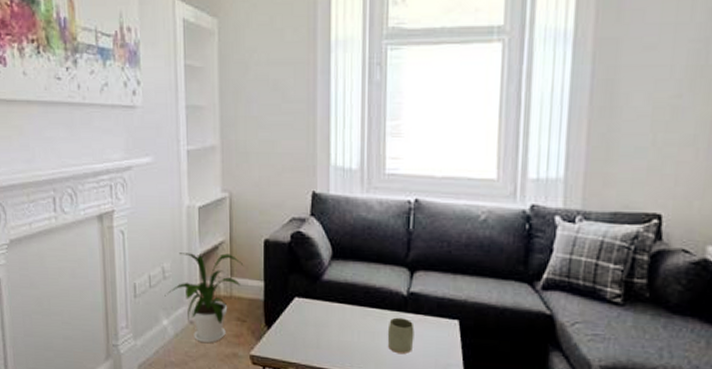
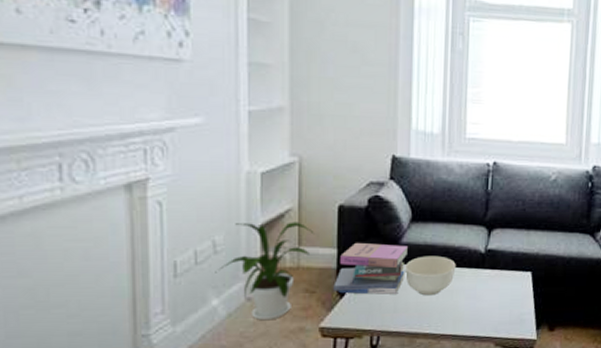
books: none [261,276,330,330] -> present [333,242,409,295]
bowl: none [327,294,377,336] -> present [405,255,456,296]
mug: present [387,317,415,354] -> none [465,274,491,308]

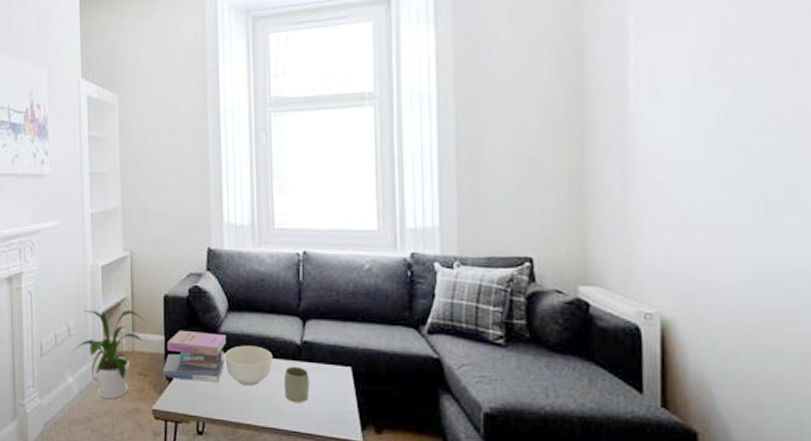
mug: none [465,274,491,308] -> present [283,366,310,402]

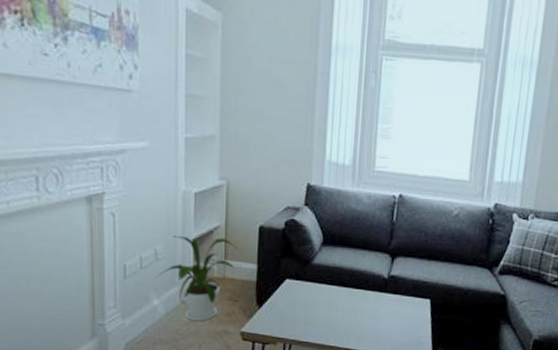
books: present [162,330,227,382] -> none [253,260,320,309]
bowl: present [225,345,273,386] -> none [315,276,361,313]
mug: present [283,366,310,402] -> none [368,297,393,328]

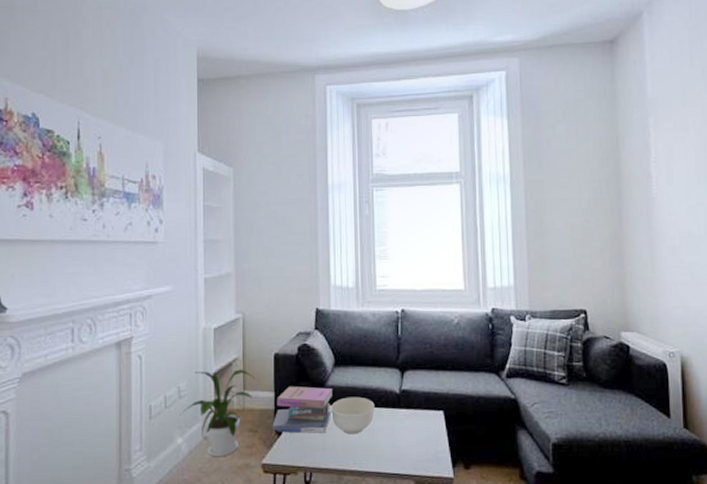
books: none [253,260,320,309] -> present [272,386,333,434]
bowl: none [315,276,361,313] -> present [331,396,375,435]

